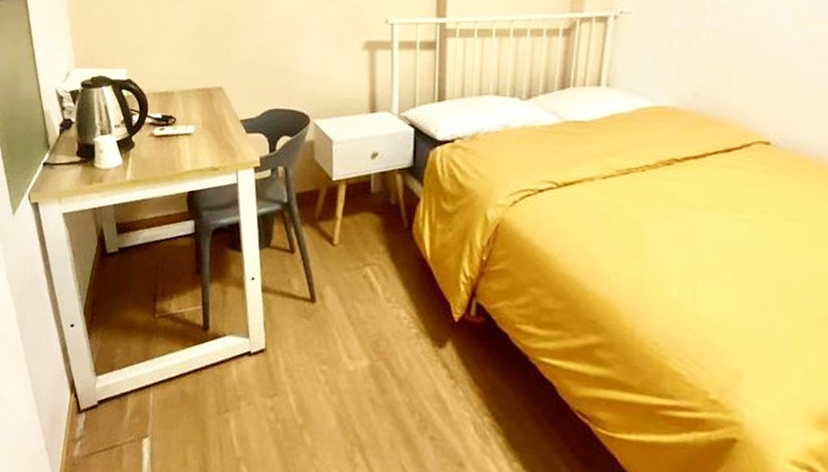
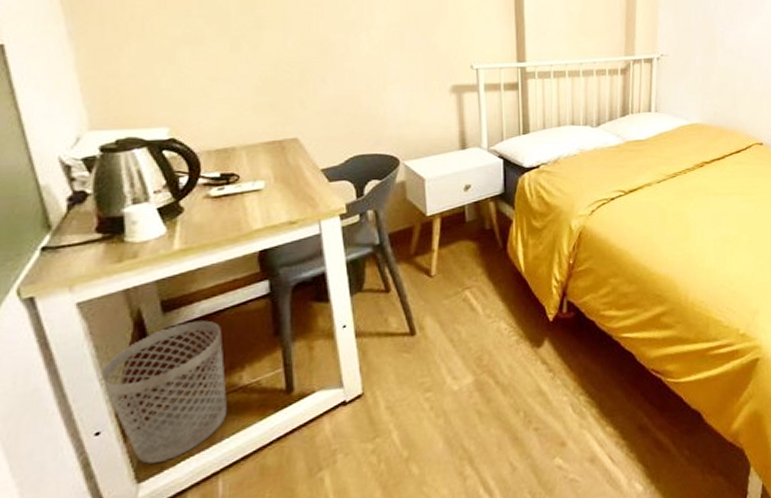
wastebasket: none [74,246,159,364] -> present [98,320,227,464]

